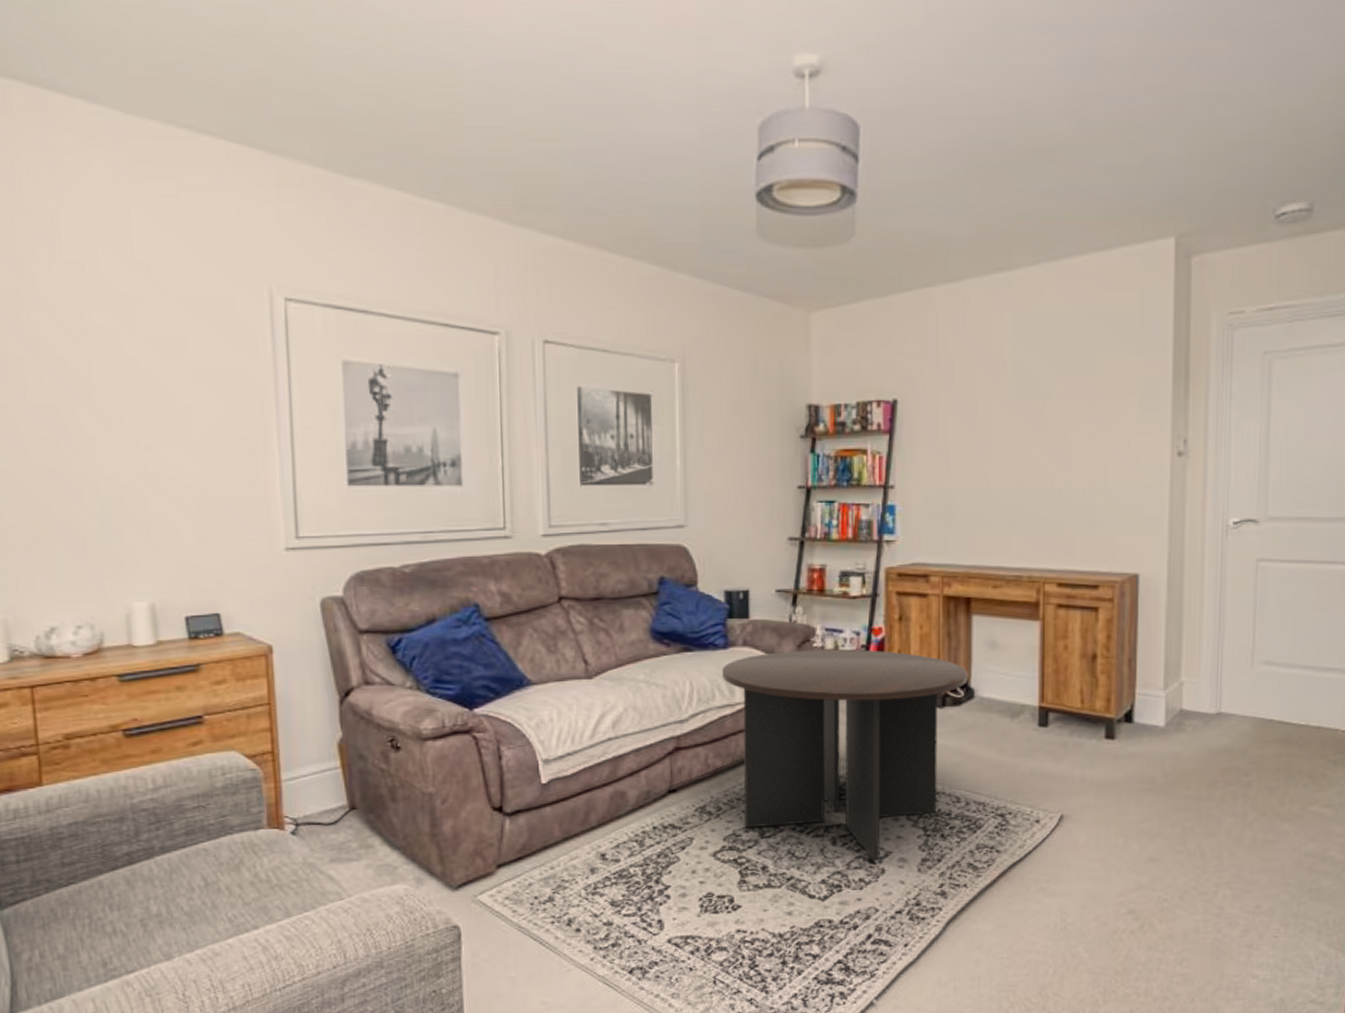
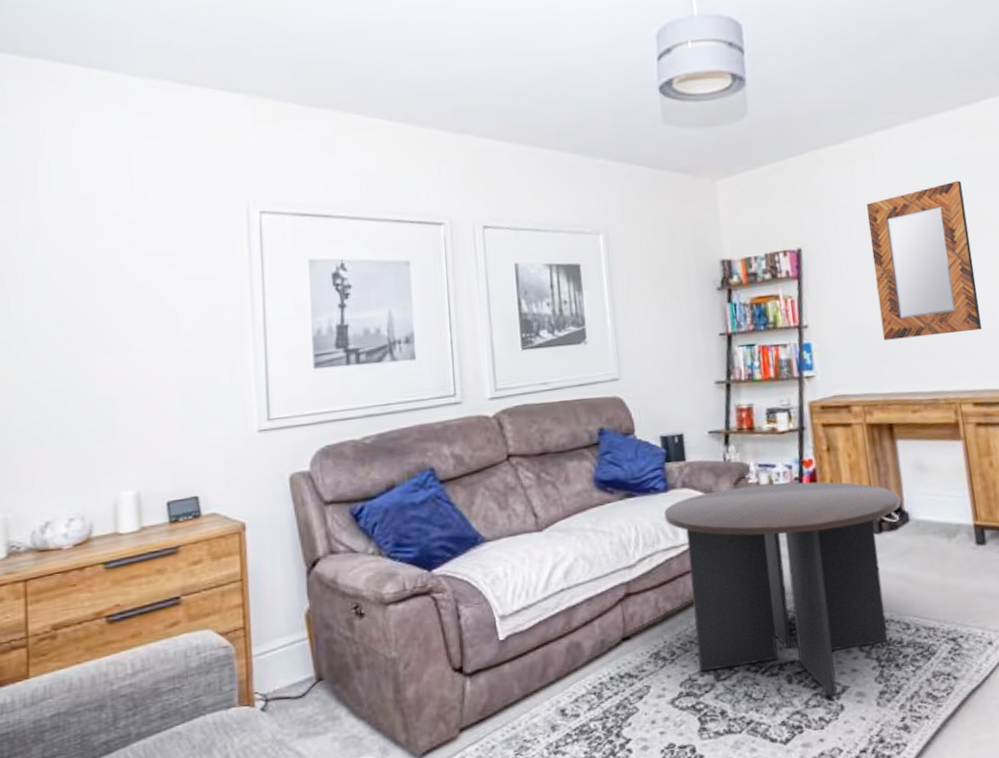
home mirror: none [973,338,1082,509] -> present [867,180,982,340]

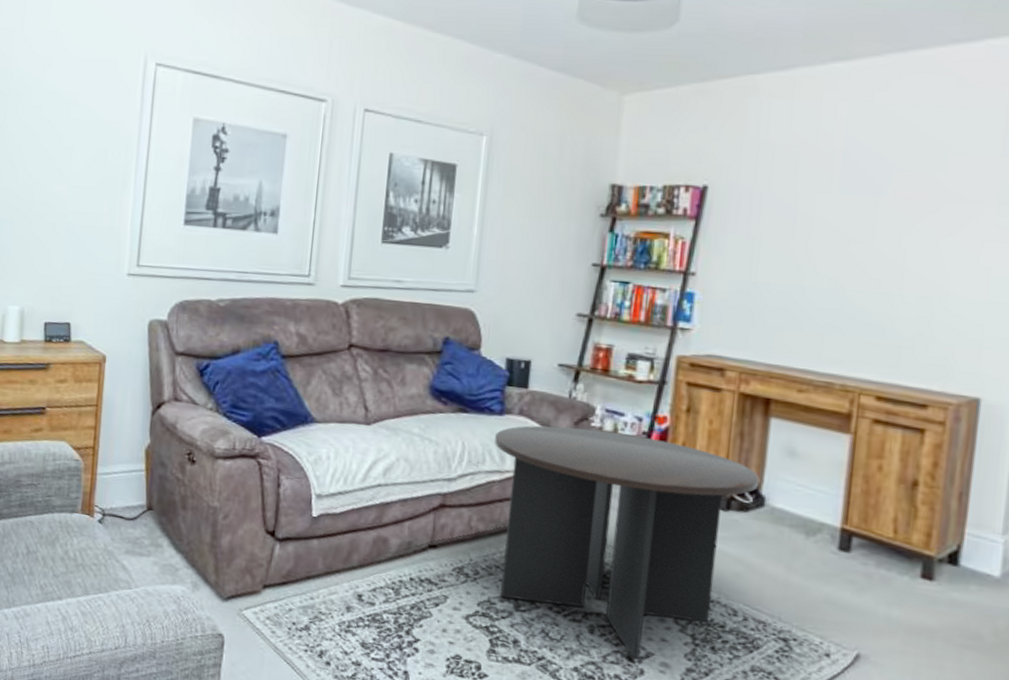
home mirror: present [867,180,982,340] -> none [783,134,930,315]

